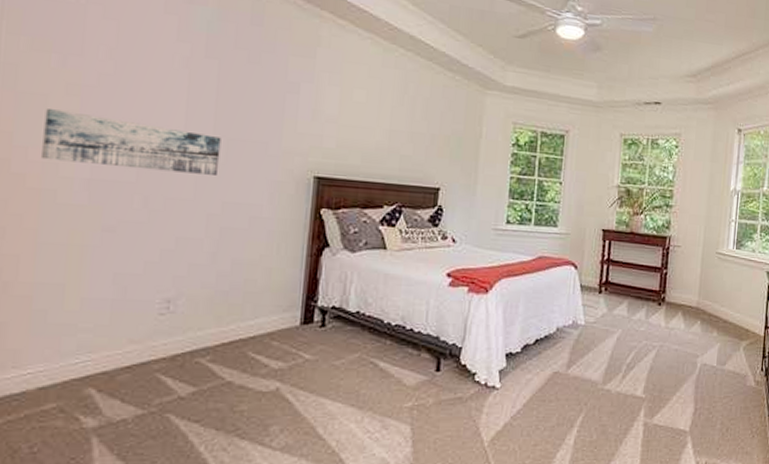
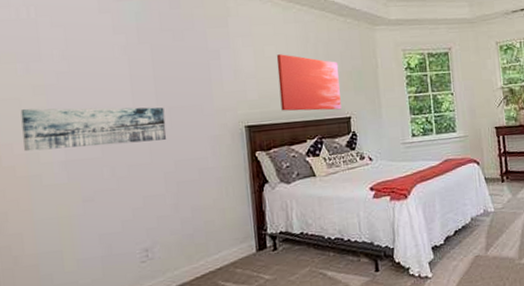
wall art: none [360,101,437,178] -> present [276,54,342,111]

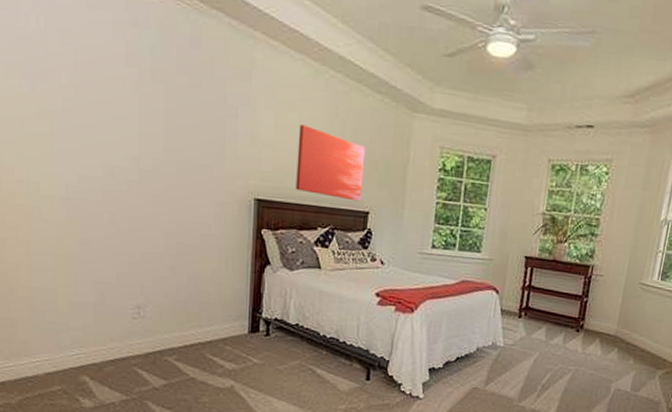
wall art: present [20,107,167,152] -> none [24,131,172,196]

